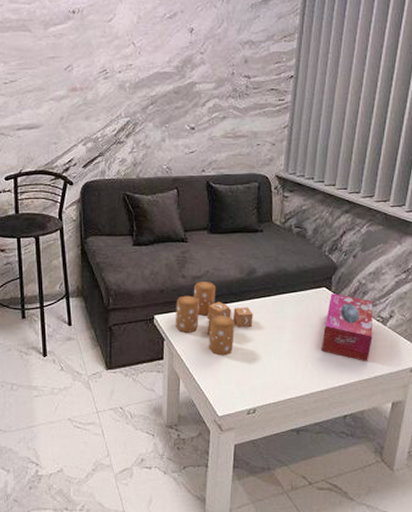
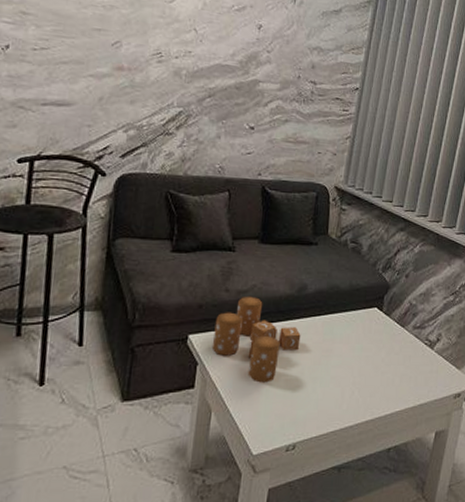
tissue box: present [321,293,373,361] -> none [368,314,422,388]

